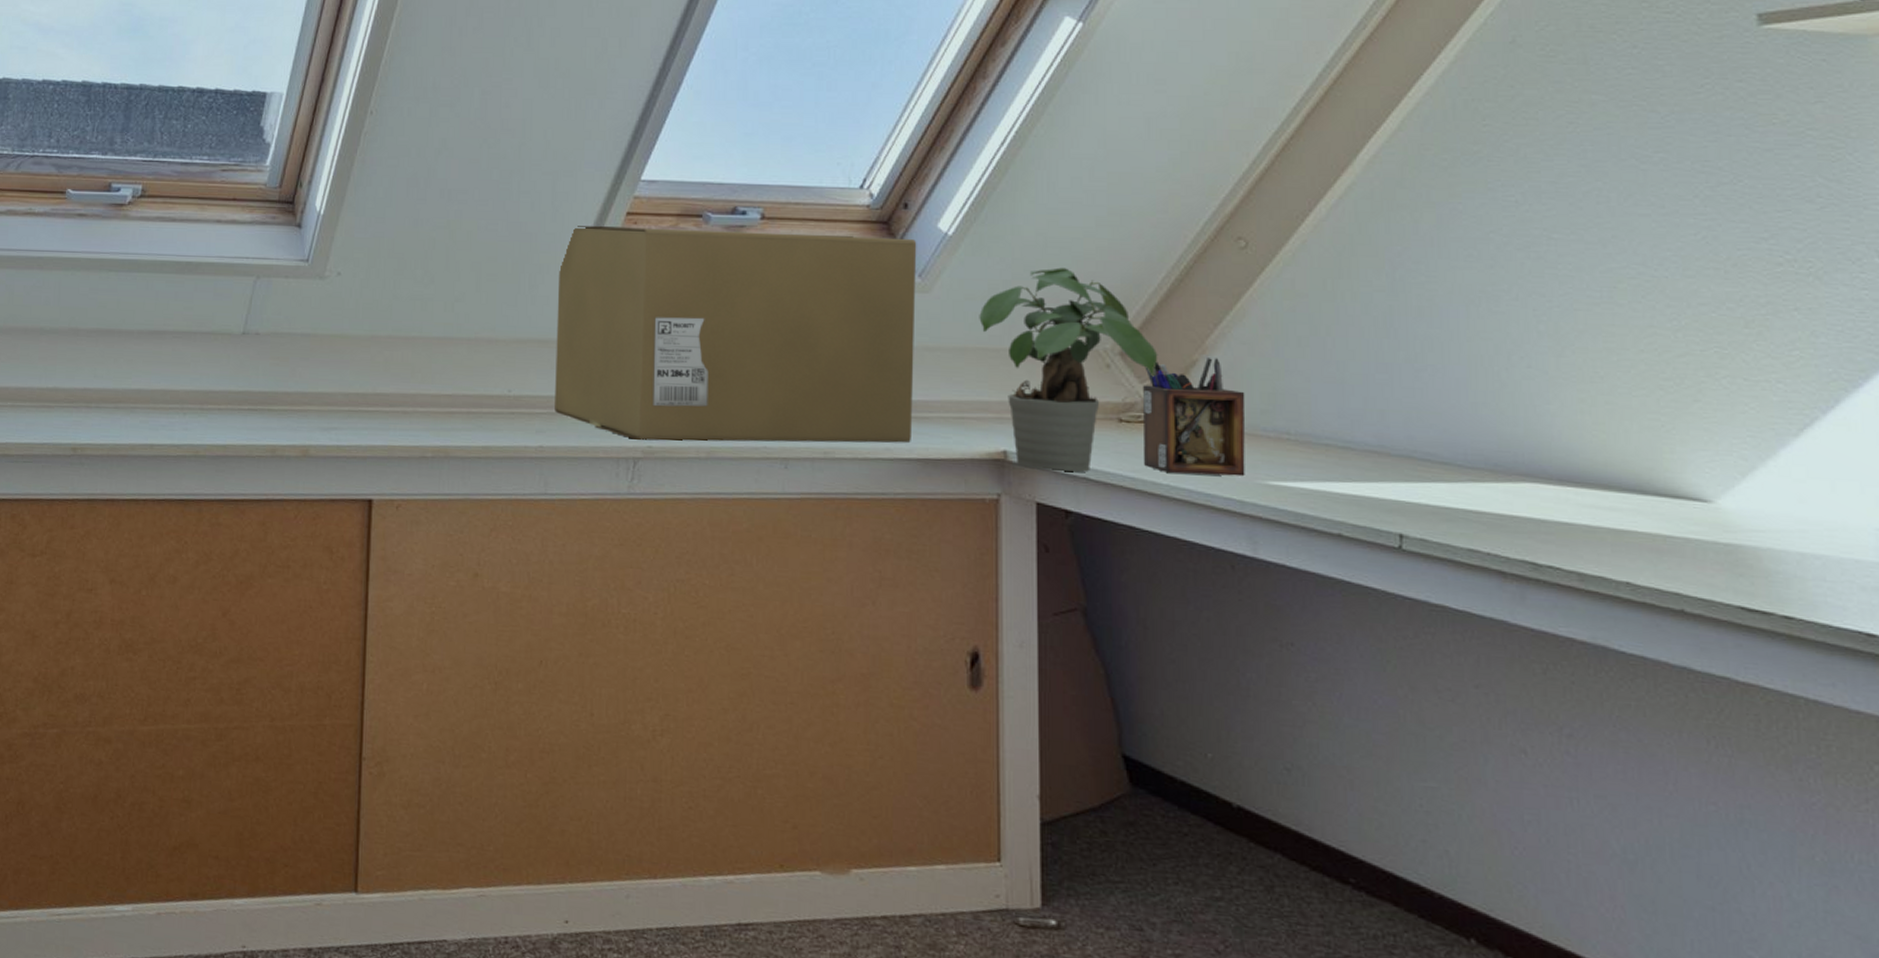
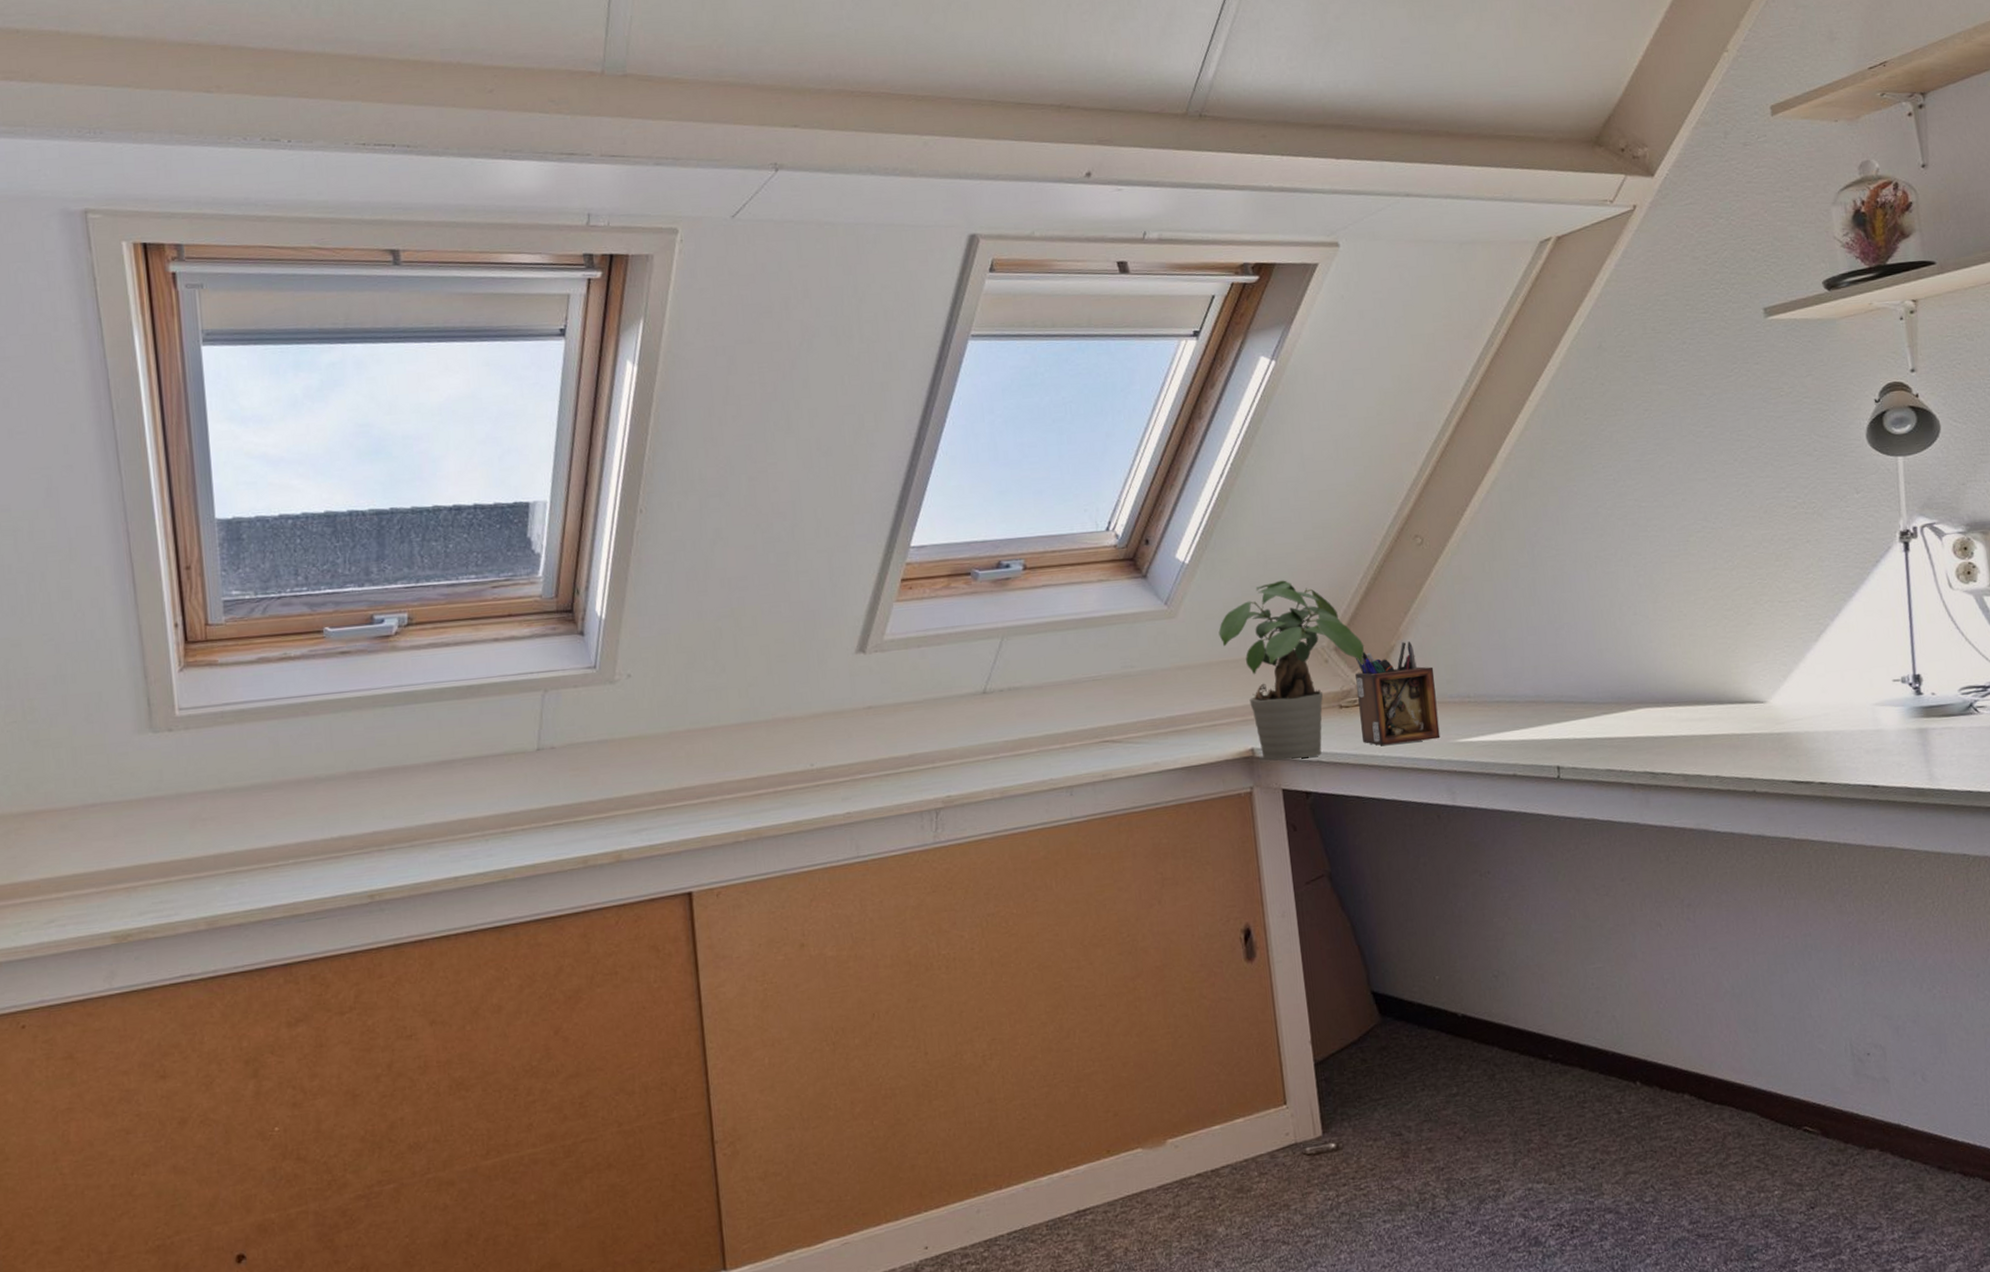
box: present [555,226,917,444] -> none [845,571,1175,793]

